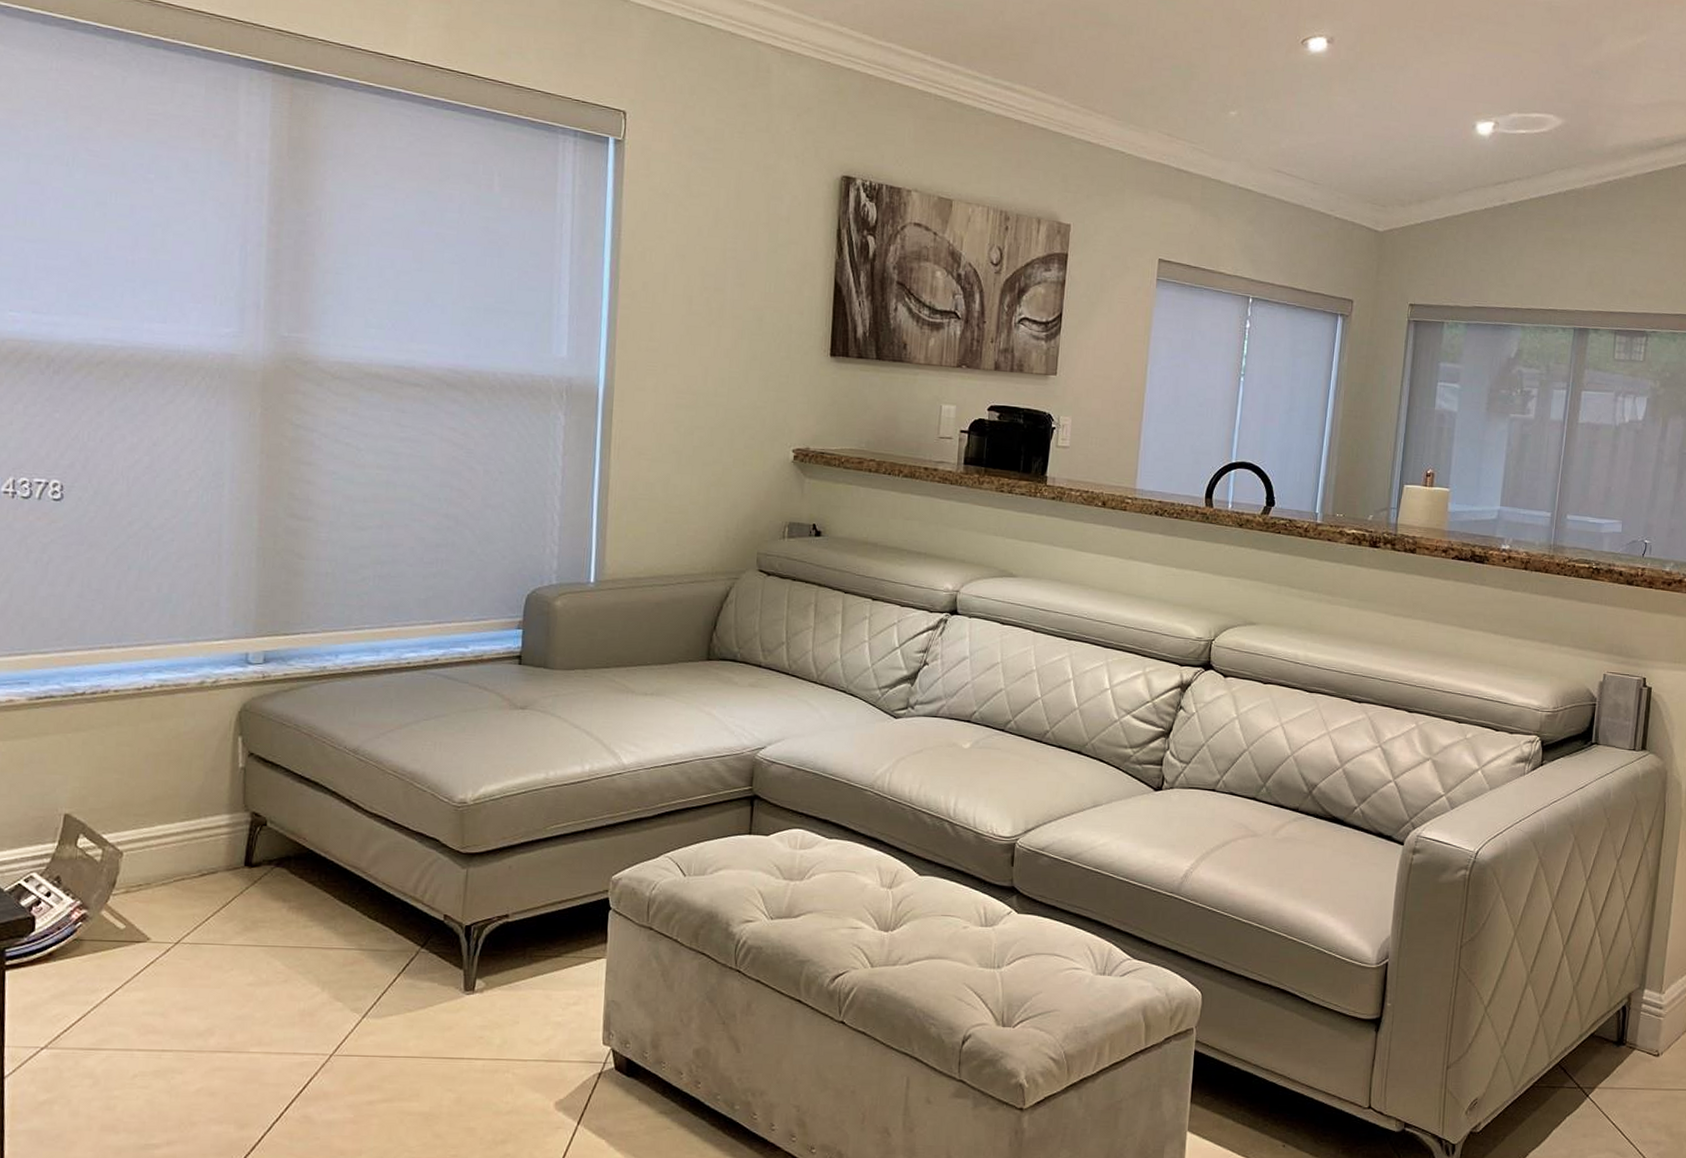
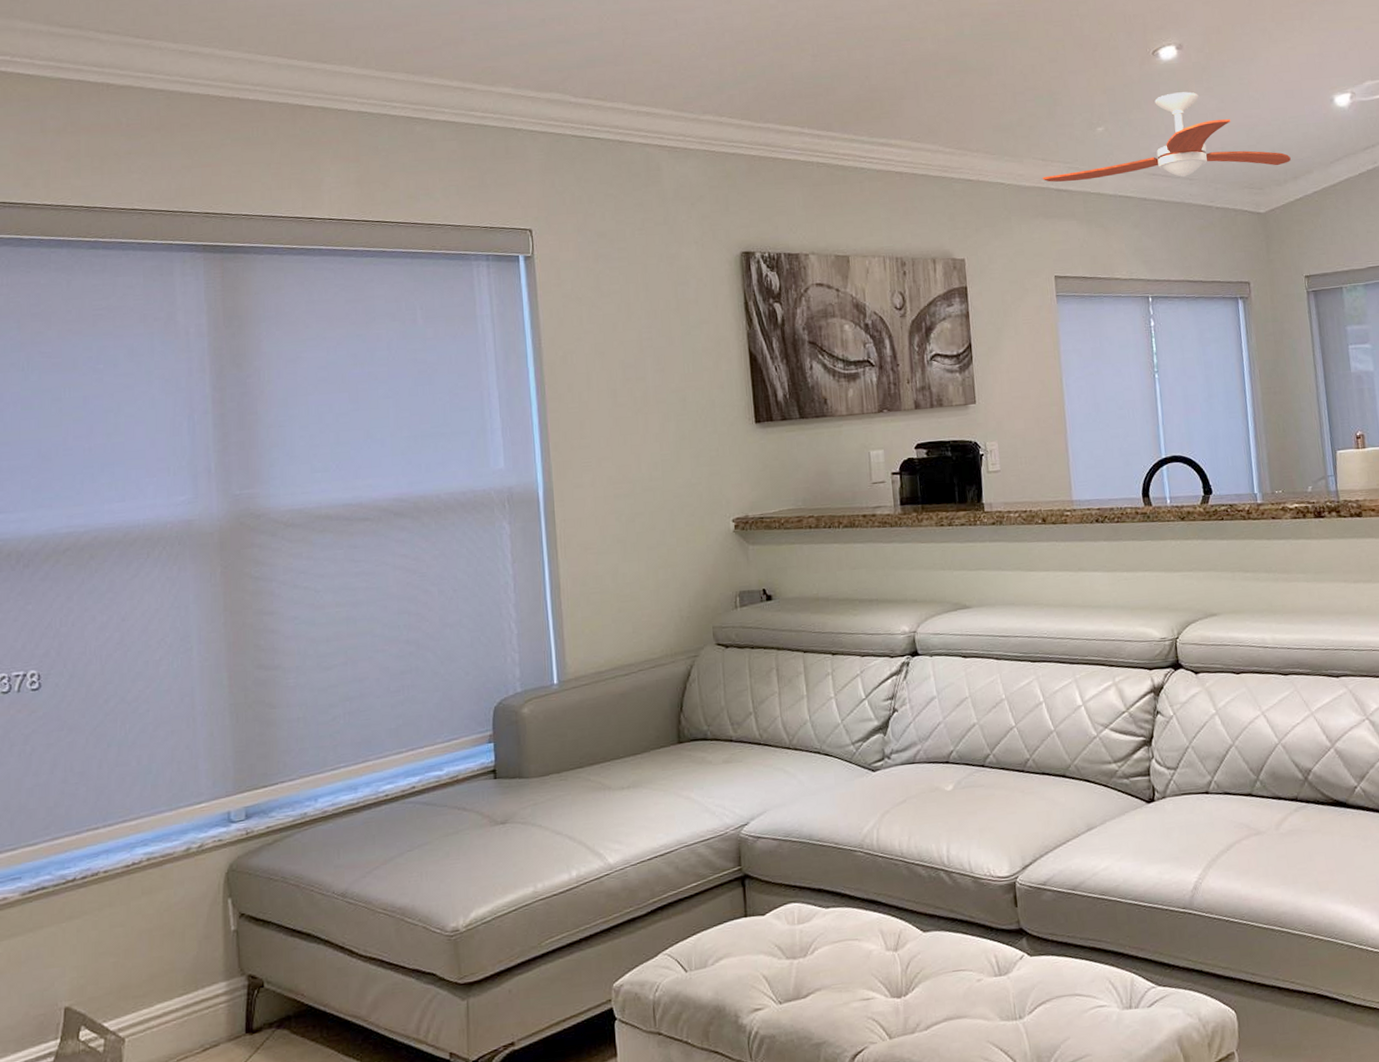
ceiling fan: none [1165,88,1420,185] -> present [1042,92,1291,182]

